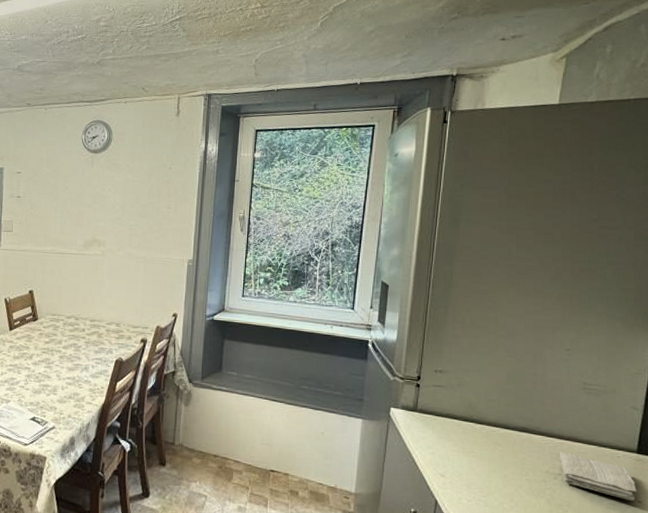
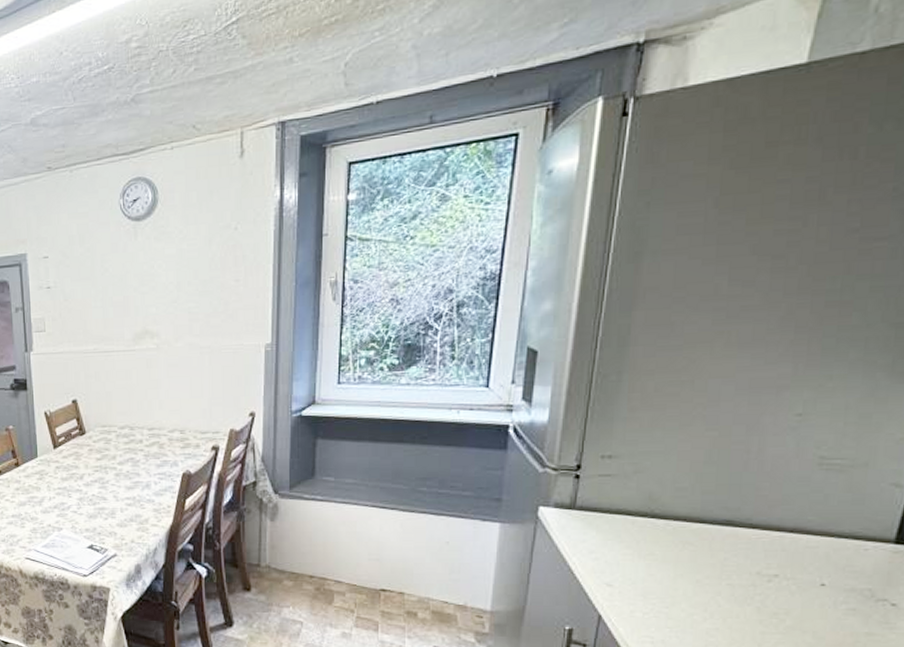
washcloth: present [557,452,637,501] -> none [774,547,891,604]

